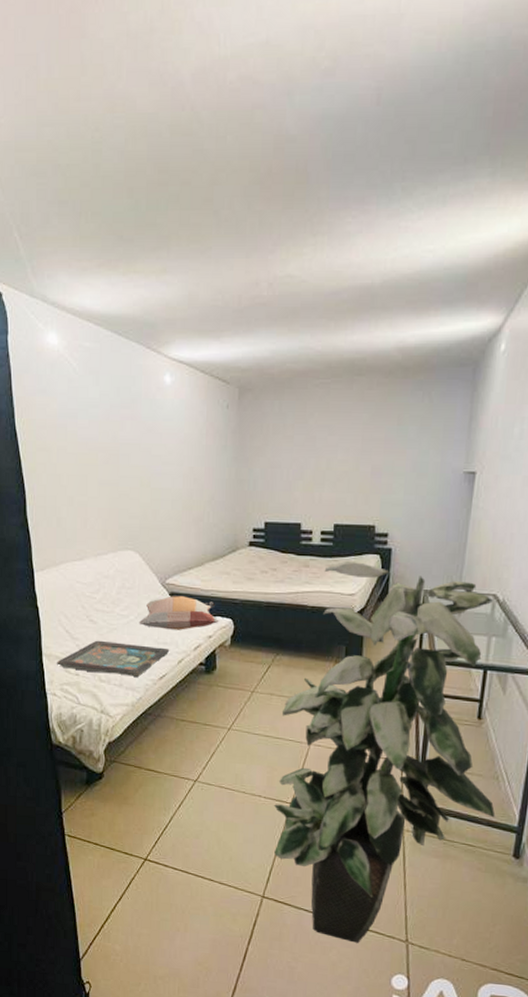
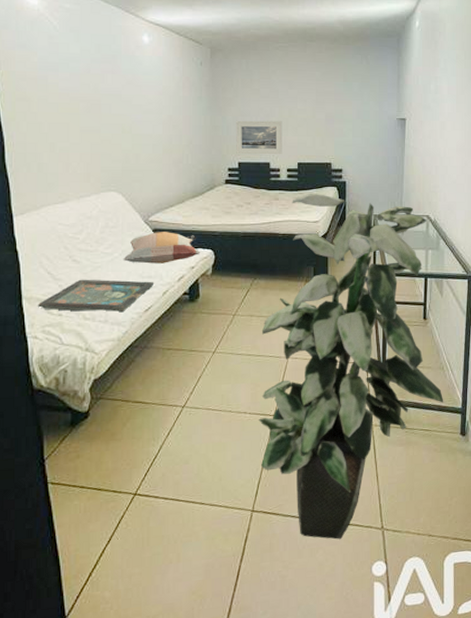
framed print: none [263,473,318,515] -> present [236,120,282,155]

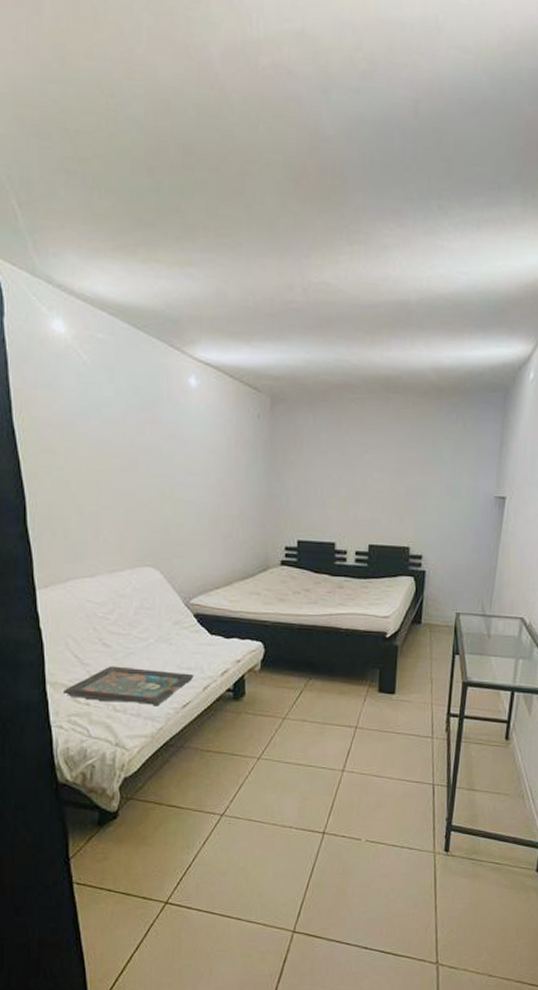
decorative pillow: present [123,232,201,264] -> none [159,617,249,654]
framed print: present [236,120,282,155] -> none [295,489,353,534]
indoor plant: present [259,194,444,539] -> none [306,583,521,970]

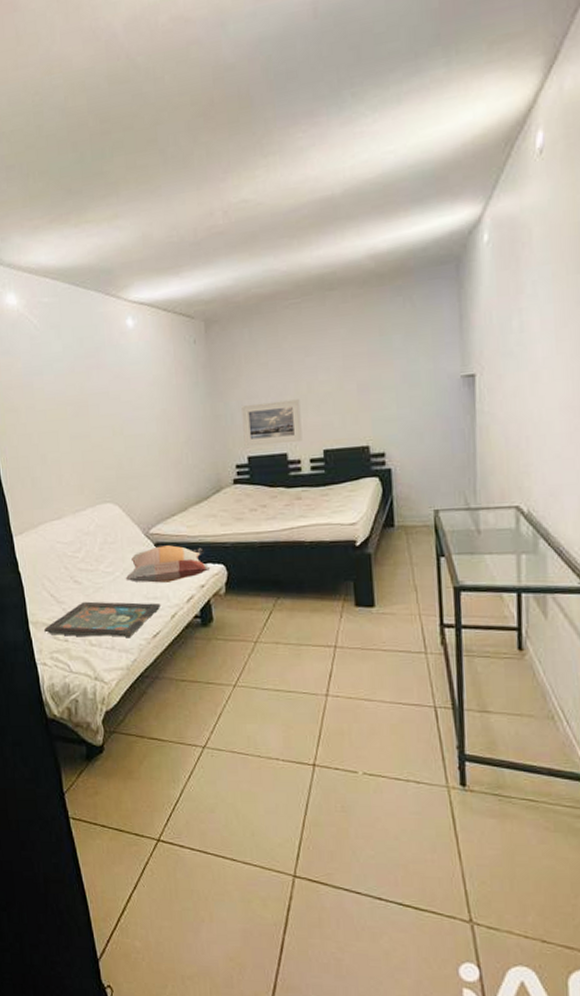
decorative pillow: none [159,617,249,654] -> present [125,545,211,583]
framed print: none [295,489,353,534] -> present [241,399,303,446]

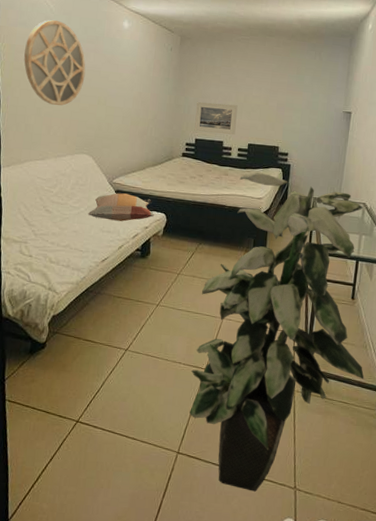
home mirror: none [13,338,91,447] -> present [24,20,86,106]
decorative tray: present [44,601,161,637] -> none [13,227,112,259]
indoor plant: none [290,487,557,926] -> present [189,172,364,492]

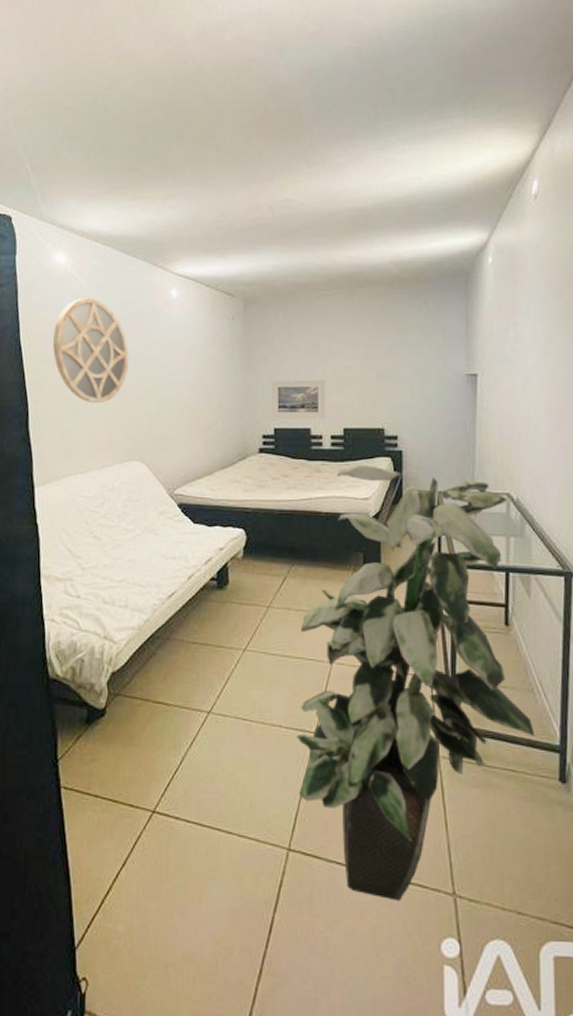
decorative pillow: present [88,193,155,222] -> none [145,507,231,543]

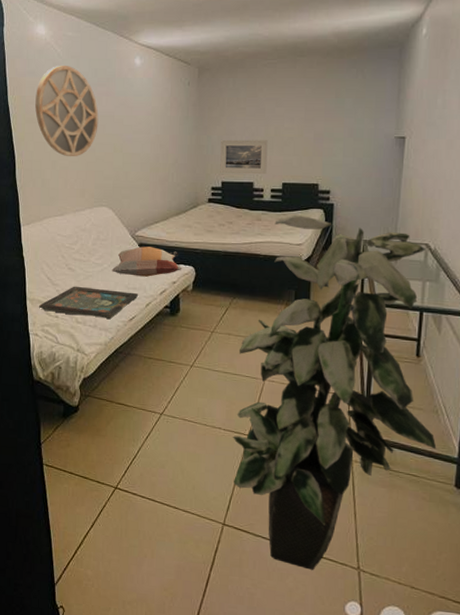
decorative tray: none [56,558,179,596] -> present [39,286,139,319]
decorative pillow: none [145,507,231,543] -> present [111,246,182,277]

